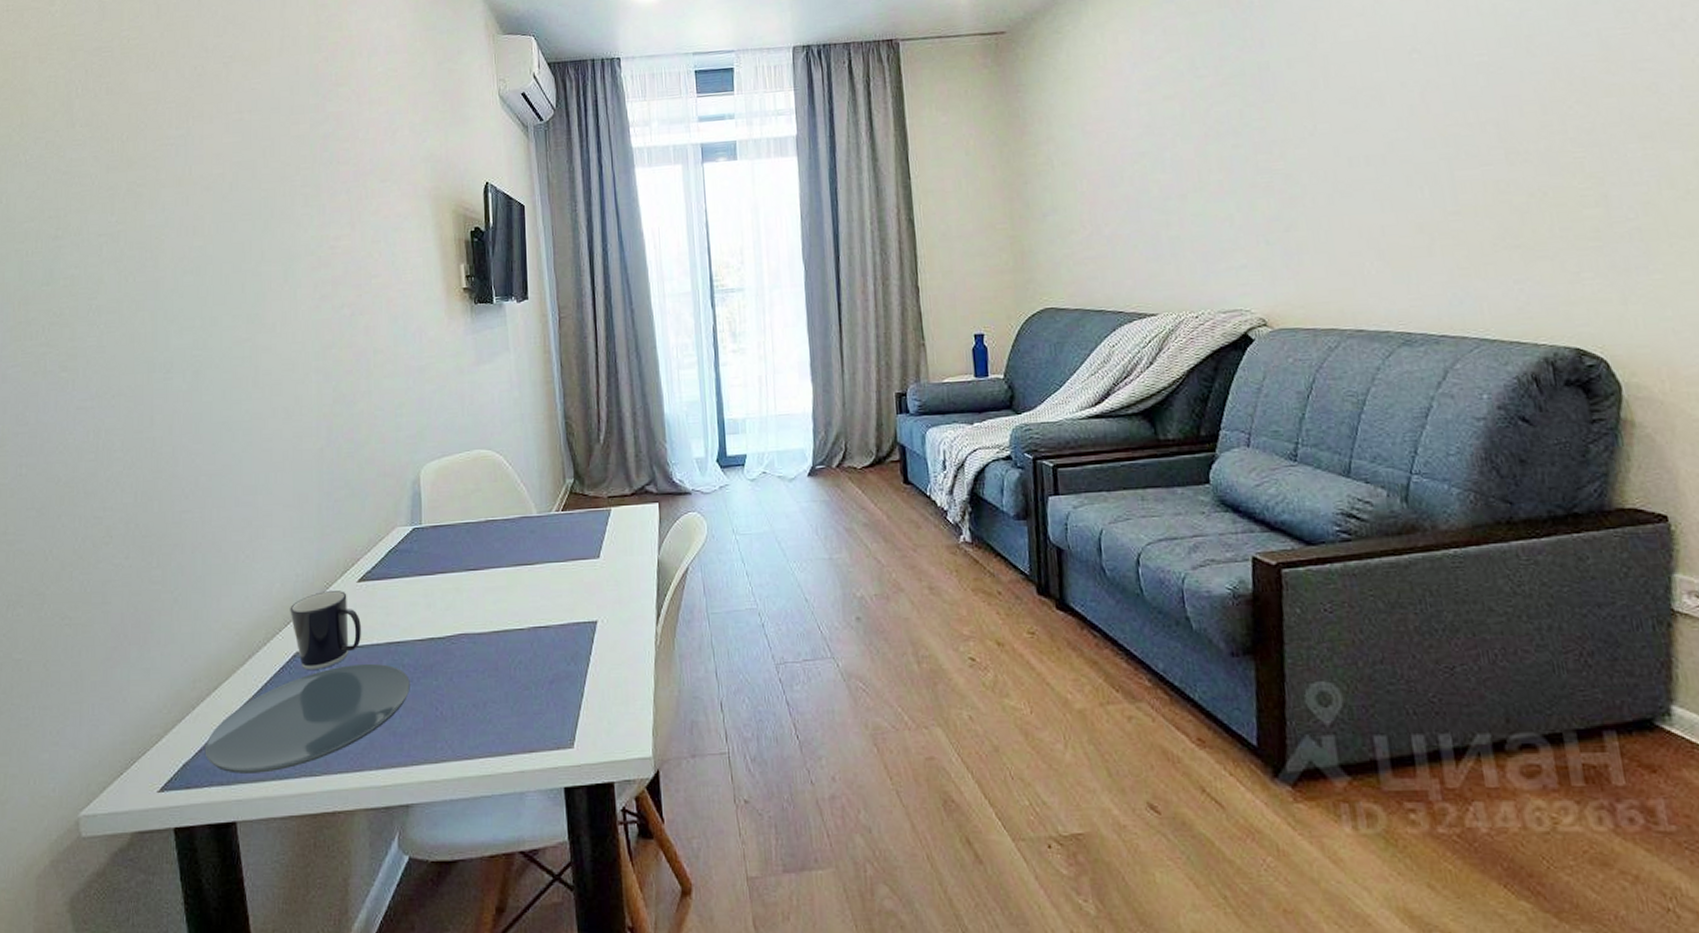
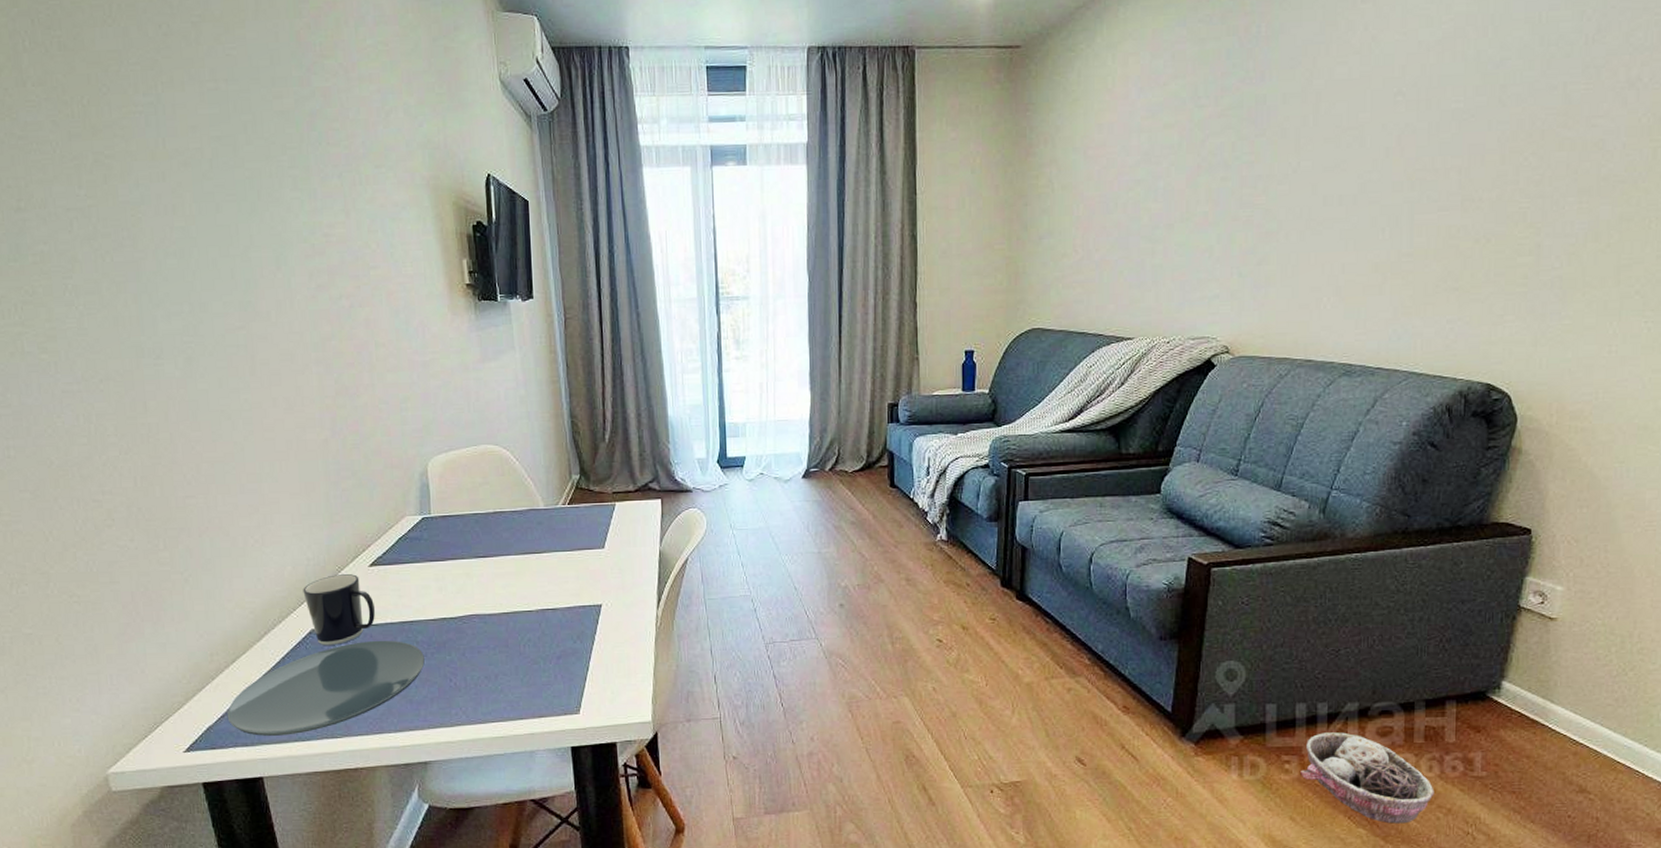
decorative basket: none [1431,772,1612,895] -> present [1301,732,1435,824]

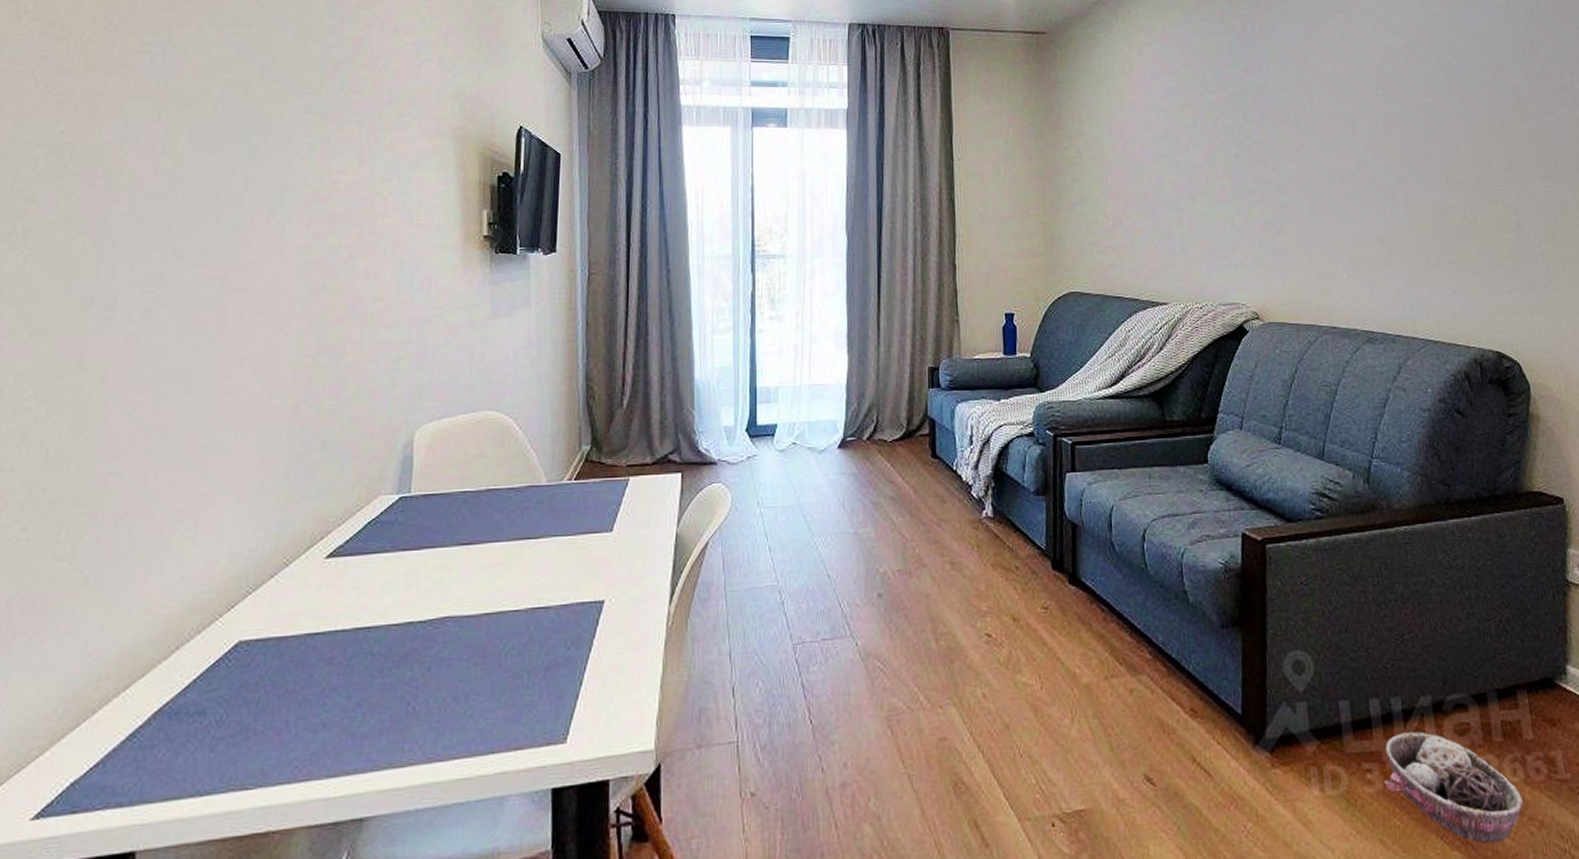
plate: present [227,640,425,736] -> none [102,652,379,792]
mug: present [303,574,376,645] -> none [235,568,326,662]

